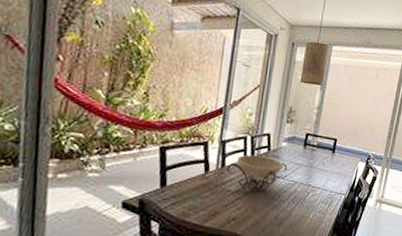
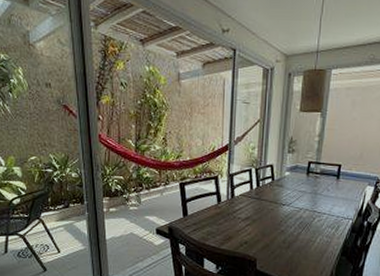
decorative bowl: present [227,154,288,194] -> none [236,185,292,220]

